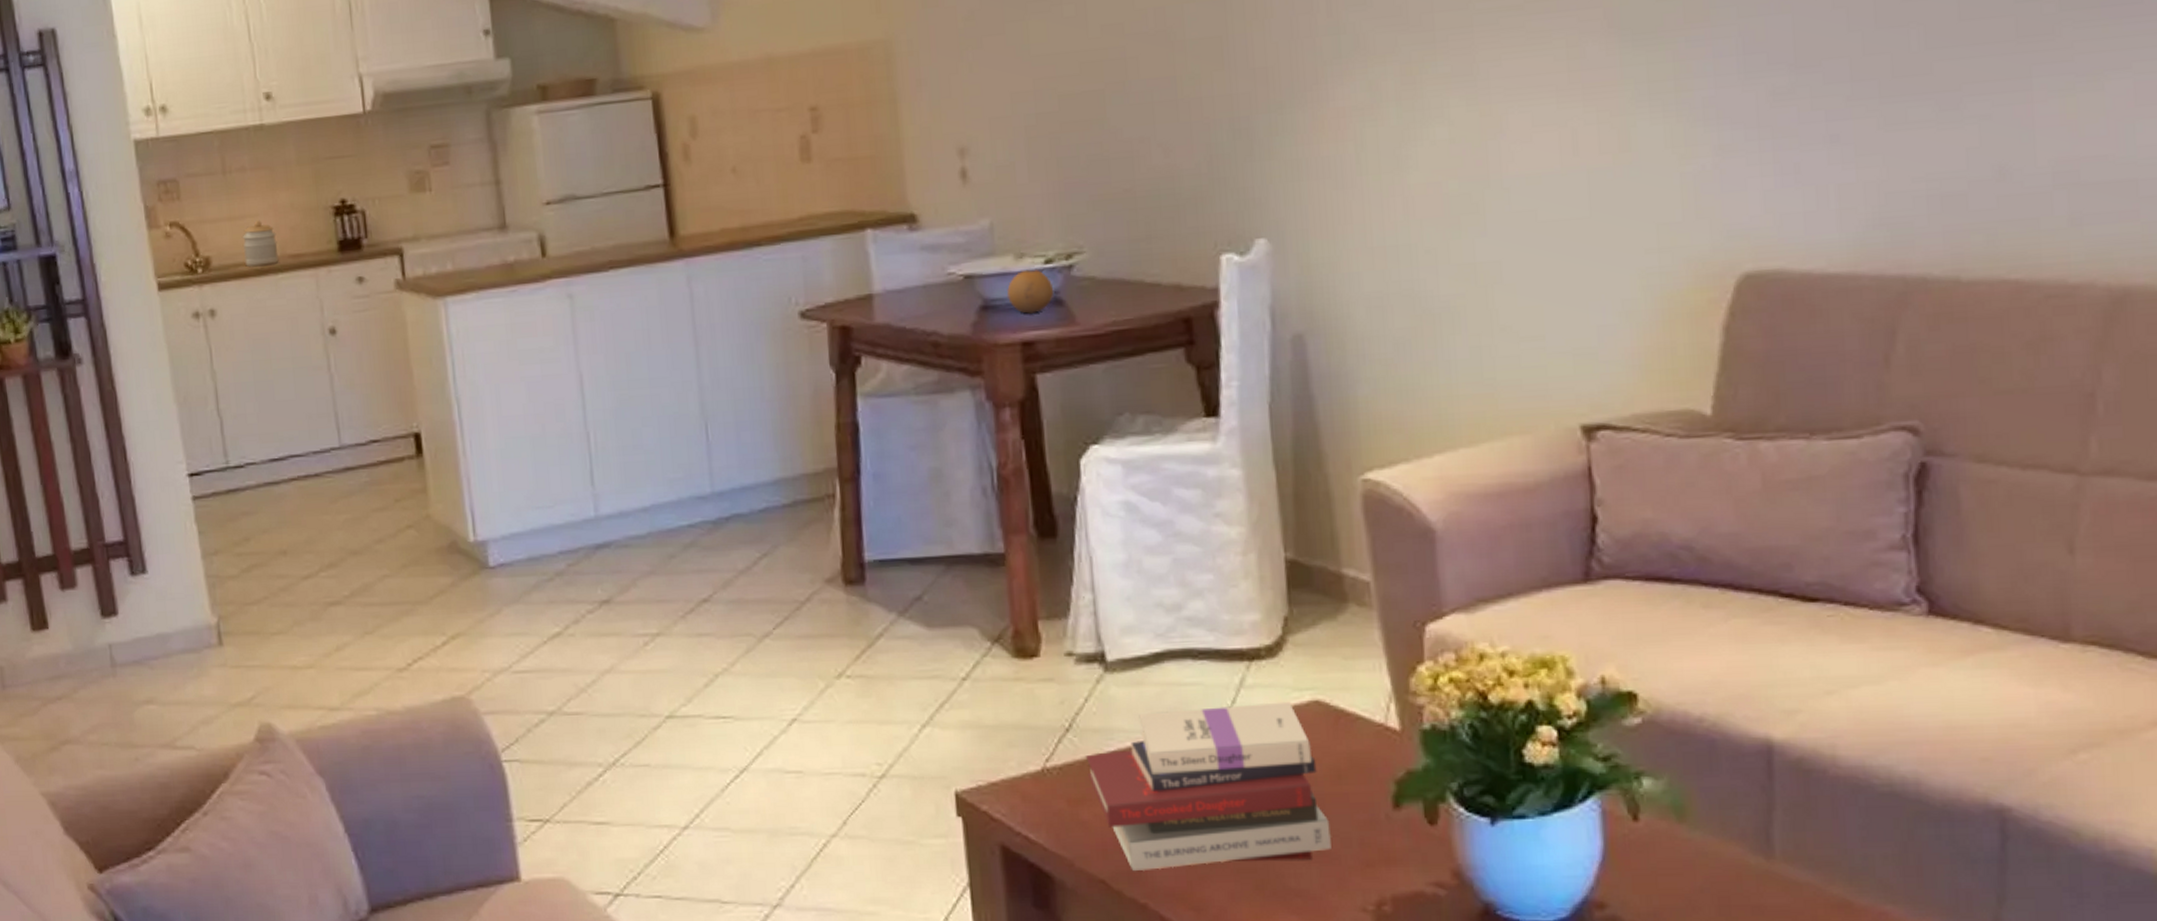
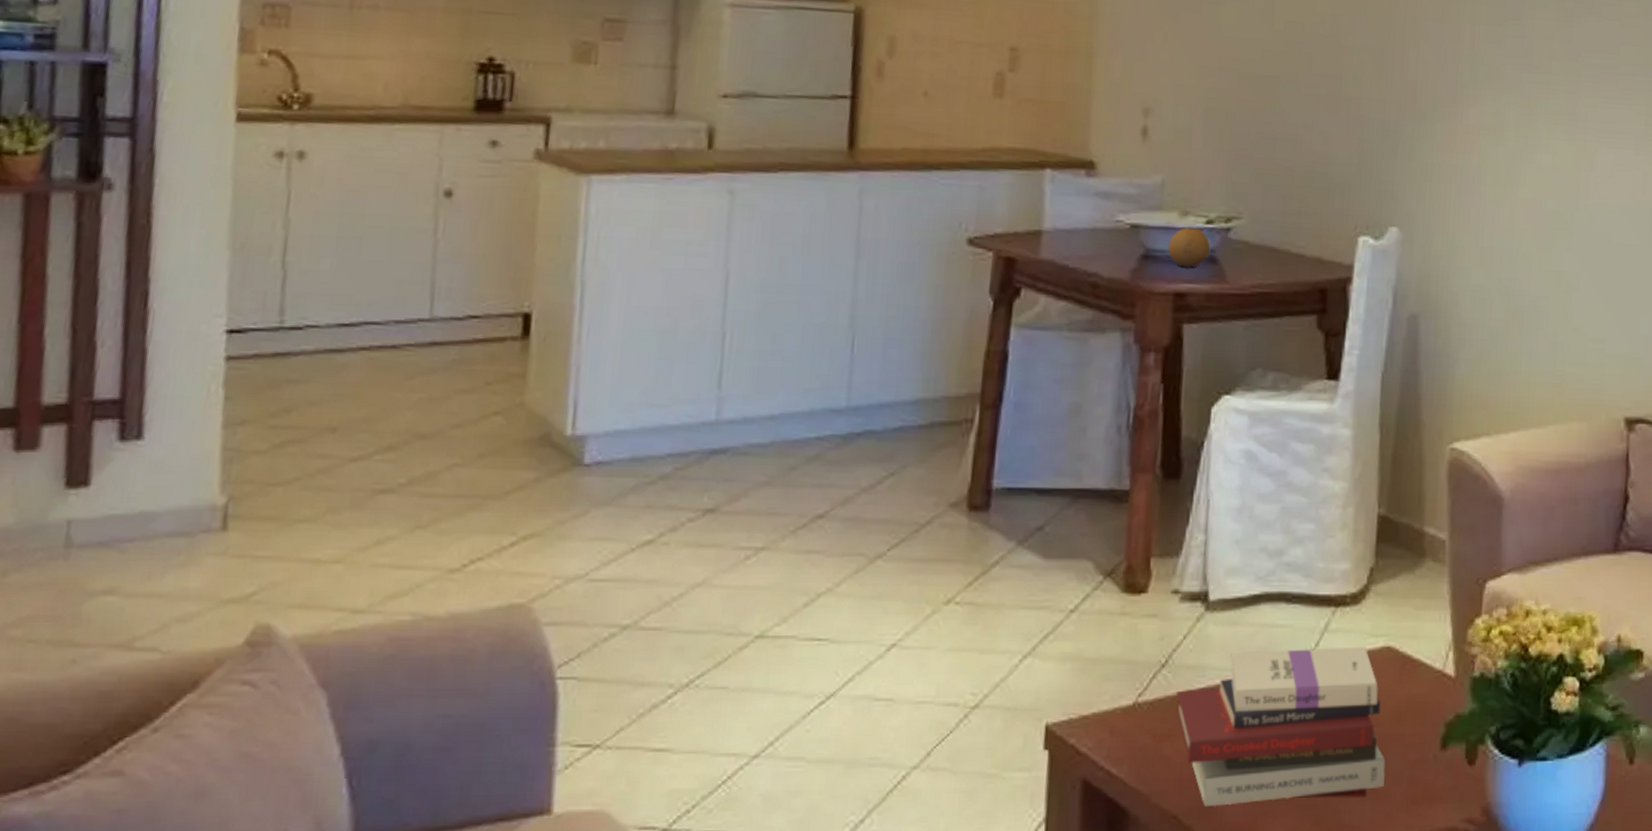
jar: present [243,220,279,268] -> none [355,63,402,114]

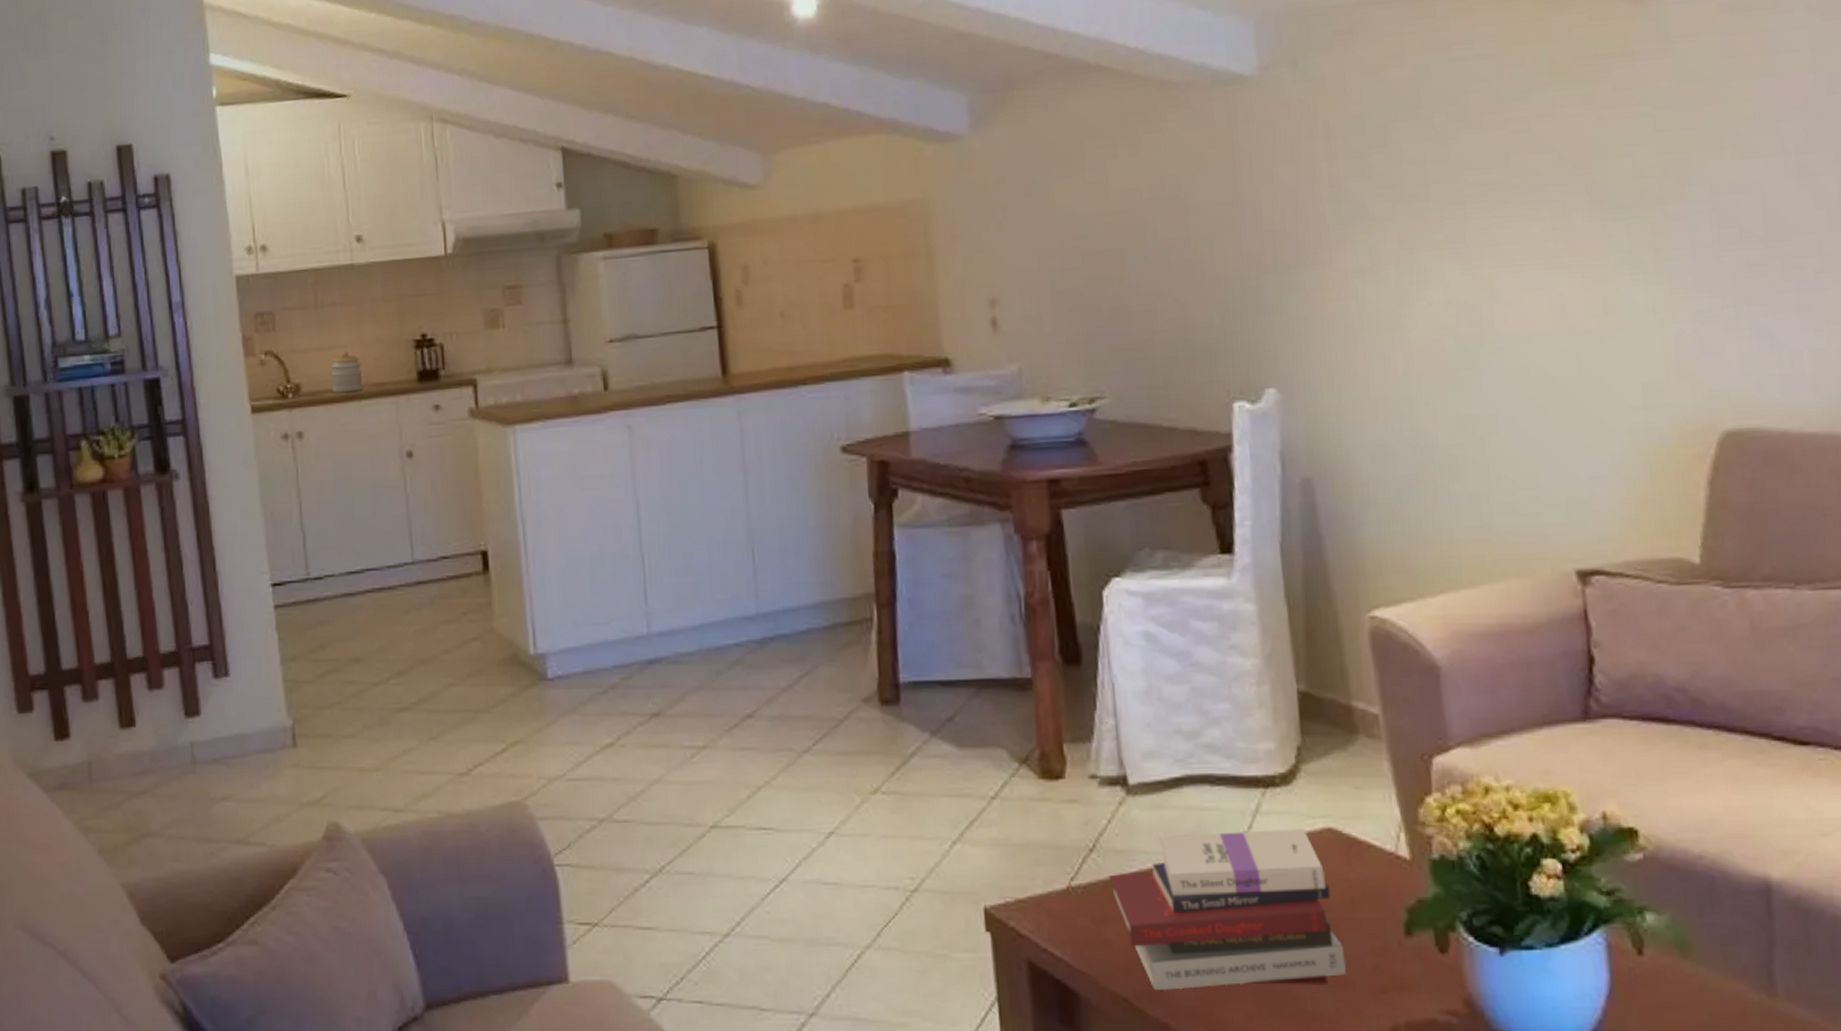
jar: none [355,63,402,114] -> present [331,351,363,394]
fruit: present [1168,227,1210,269] -> none [1034,412,1077,454]

